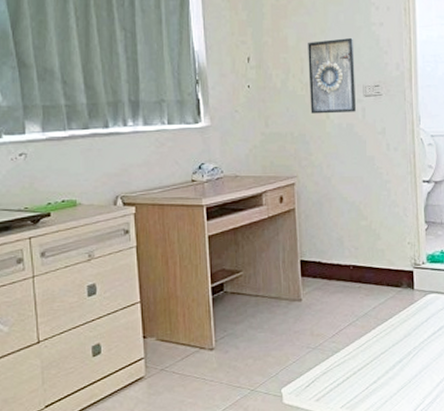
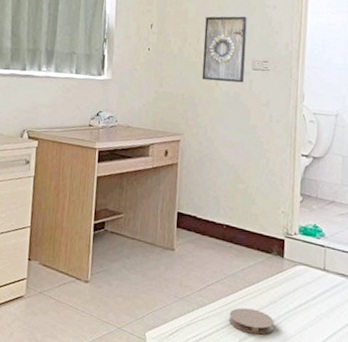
coaster: none [364,345,410,370] -> present [228,307,274,335]

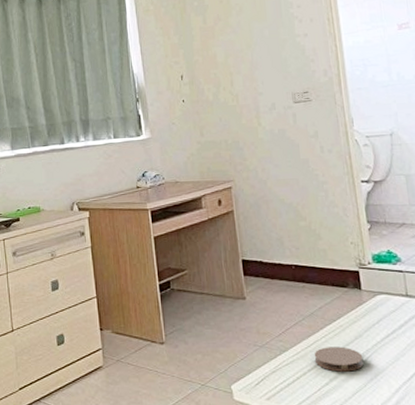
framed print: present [201,16,247,83] -> none [236,51,287,122]

